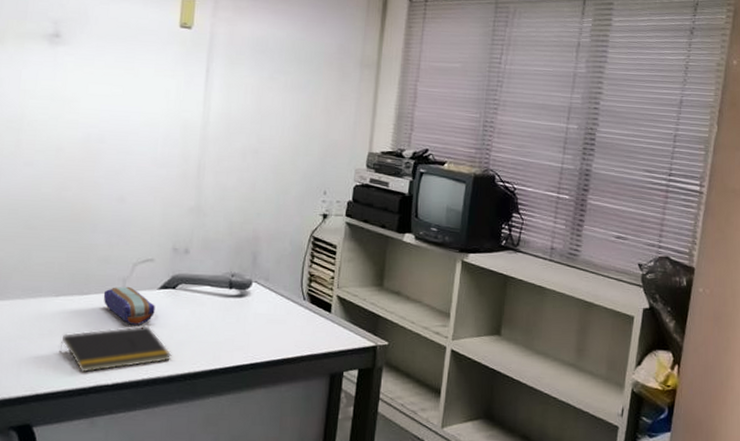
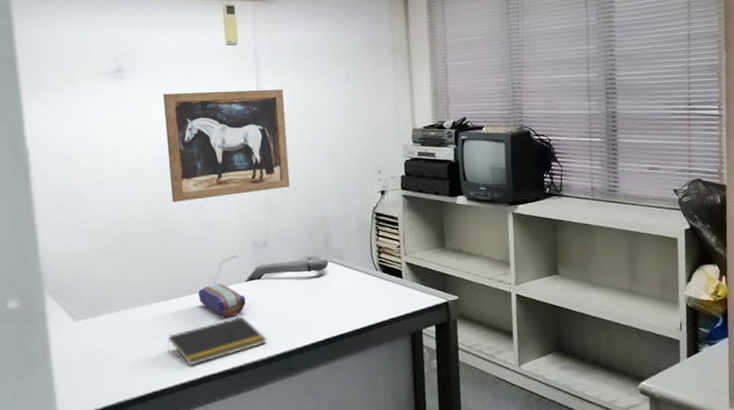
wall art: none [92,69,234,194] -> present [163,89,290,202]

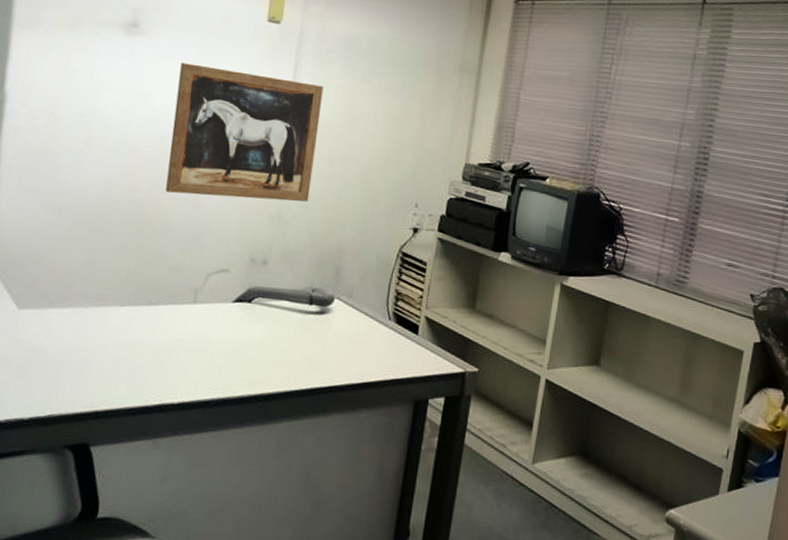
notepad: present [167,316,267,366] -> none [122,340,244,390]
pencil case: present [198,283,246,317] -> none [172,298,229,340]

